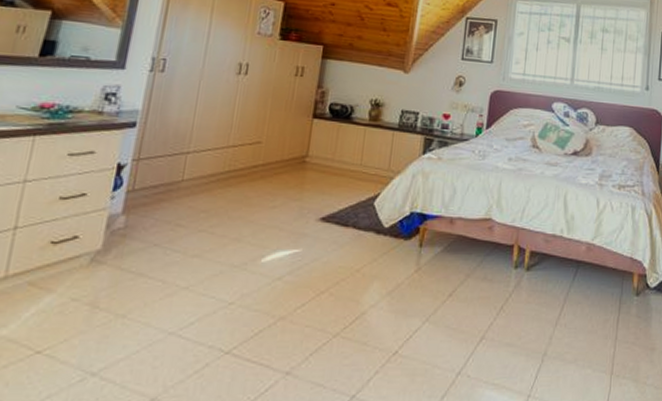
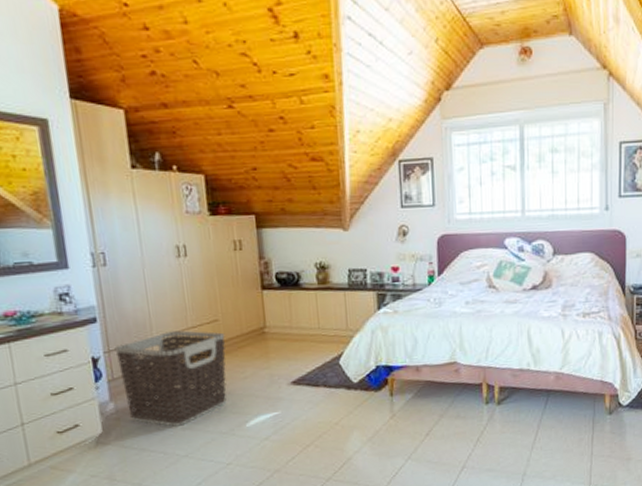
clothes hamper: none [139,147,265,252] -> present [114,330,227,427]

